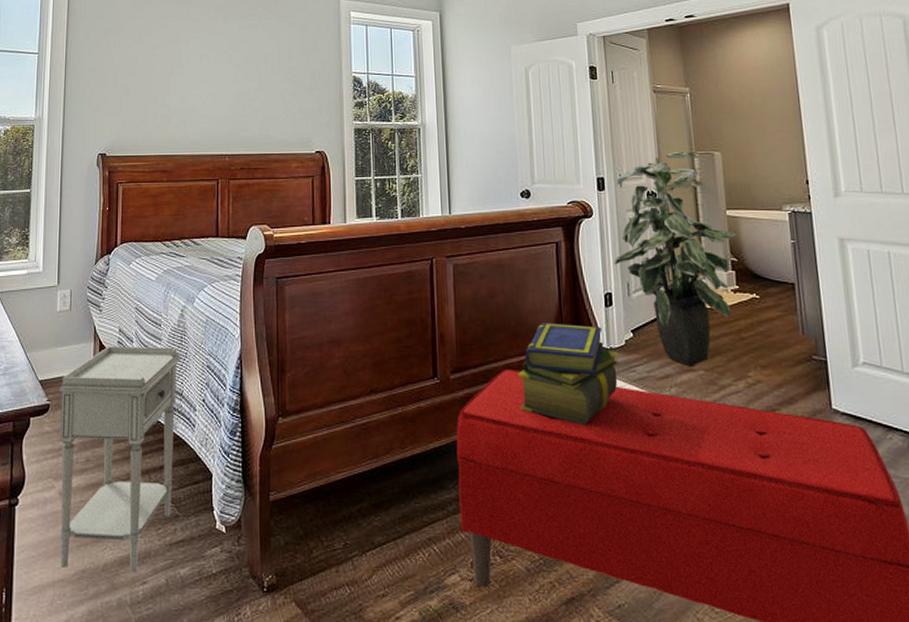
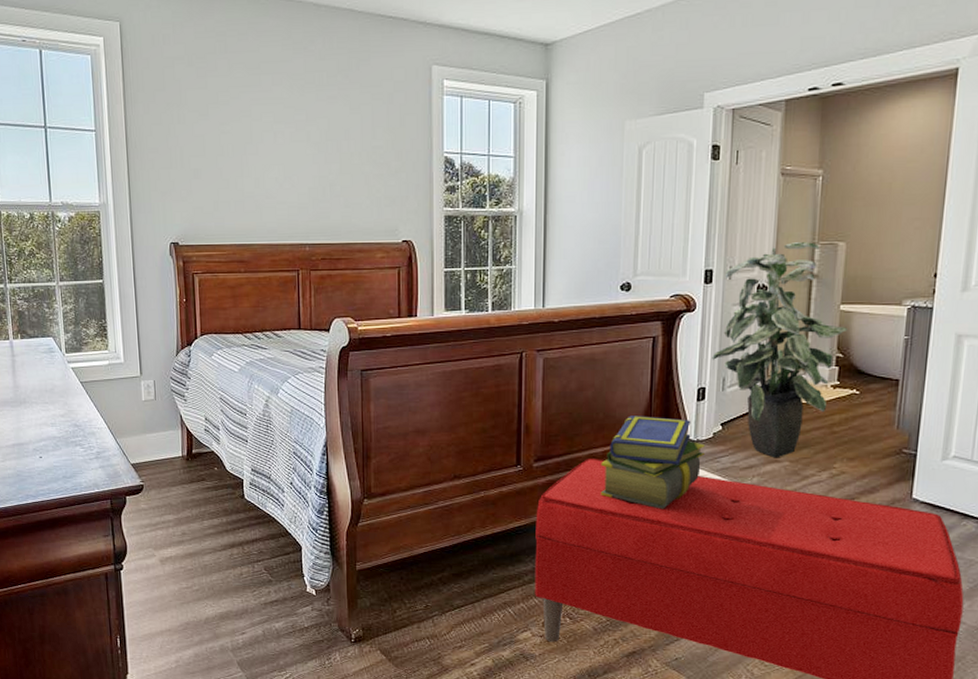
nightstand: present [58,346,183,572] -> none [150,433,269,625]

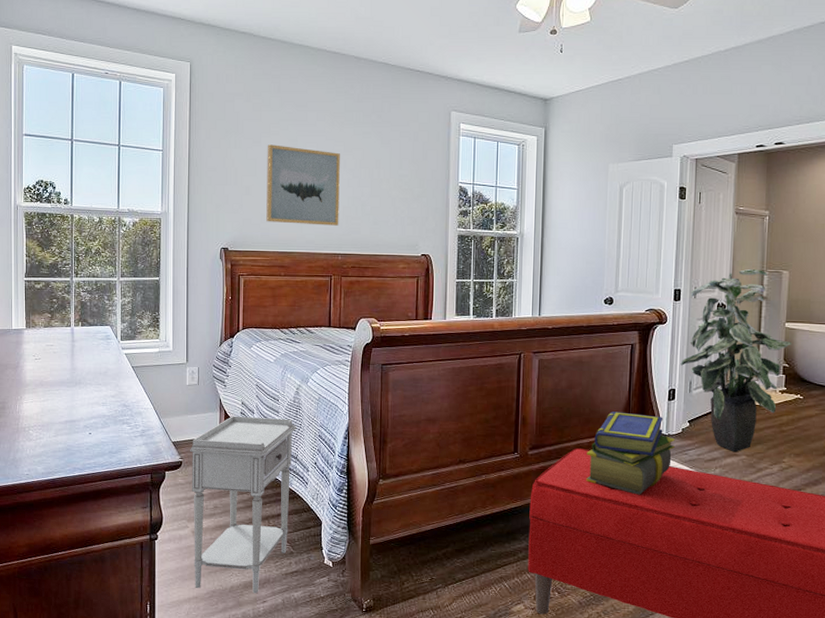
nightstand: none [150,433,269,625] -> present [189,416,298,594]
wall art: none [216,117,305,212] -> present [266,144,340,226]

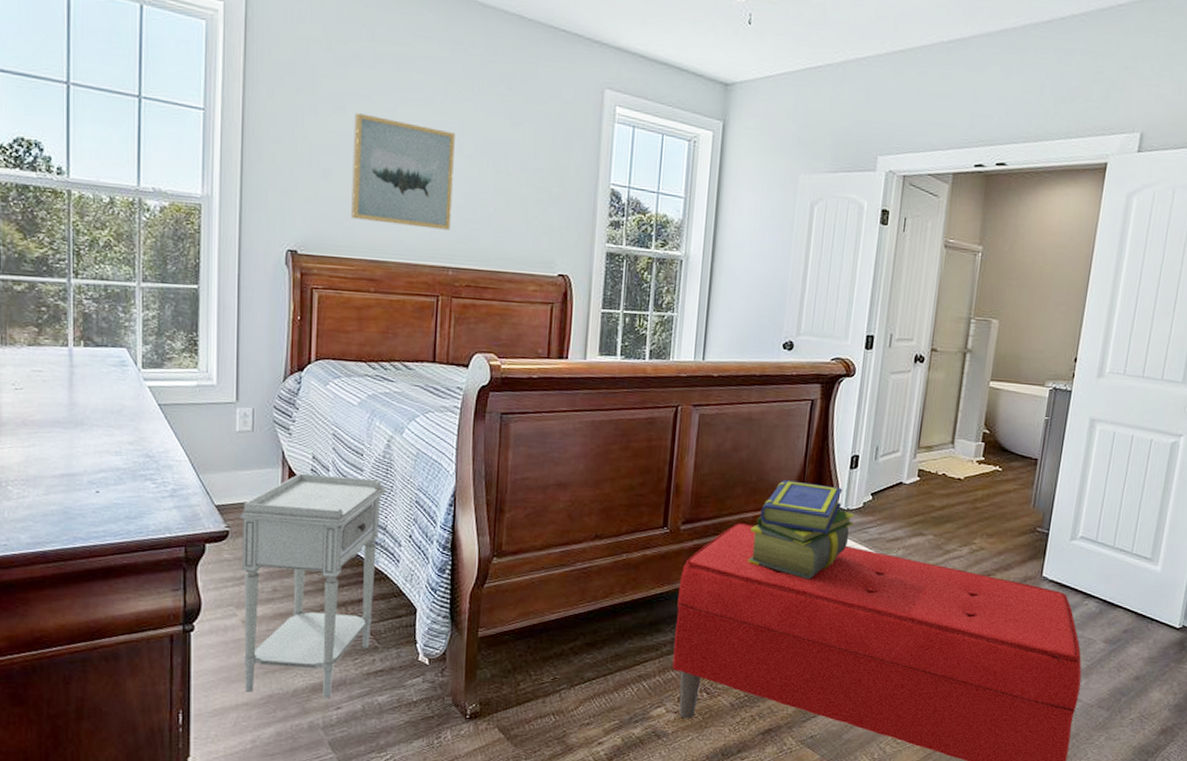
indoor plant: present [680,269,792,453] -> none [867,315,996,532]

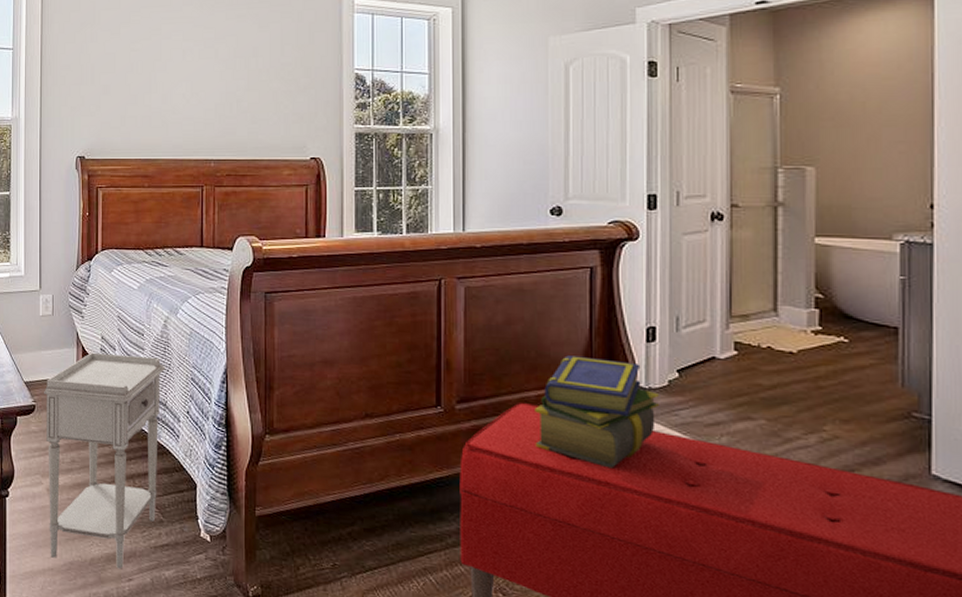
wall art: present [351,113,455,230] -> none [127,35,211,127]

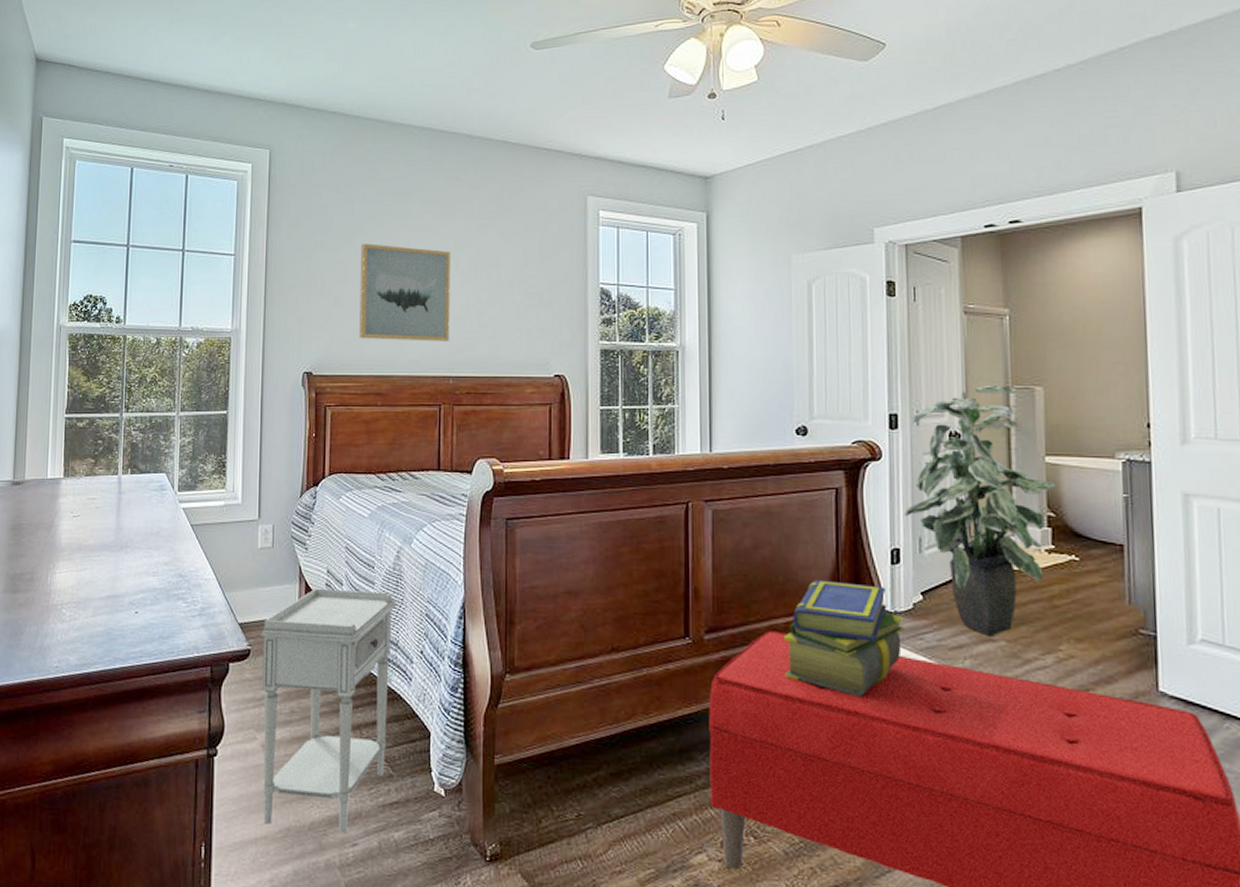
wall art: none [127,35,211,127] -> present [359,243,450,341]
indoor plant: none [661,166,827,415] -> present [904,386,1057,637]

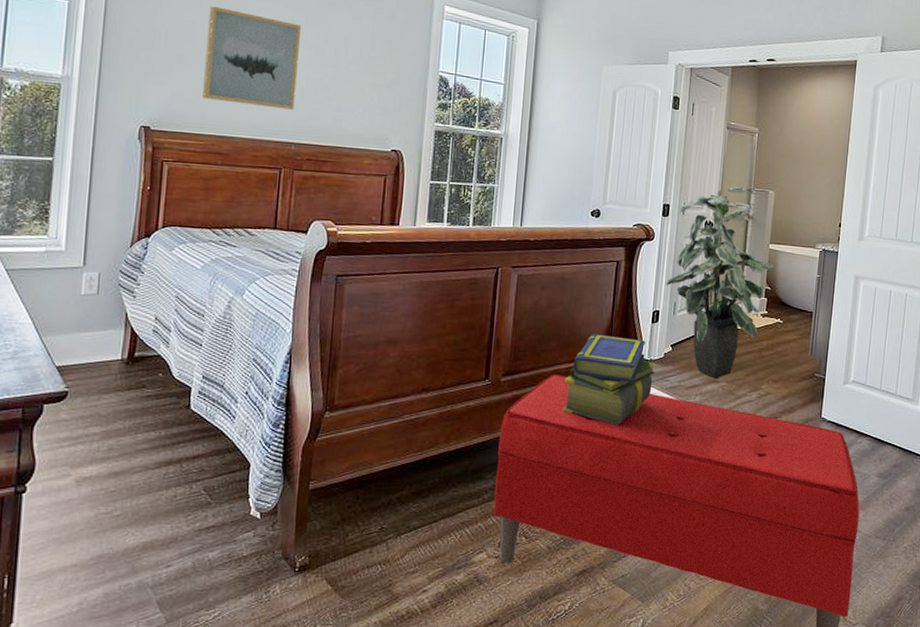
nightstand: present [259,588,398,833] -> none [74,334,227,556]

